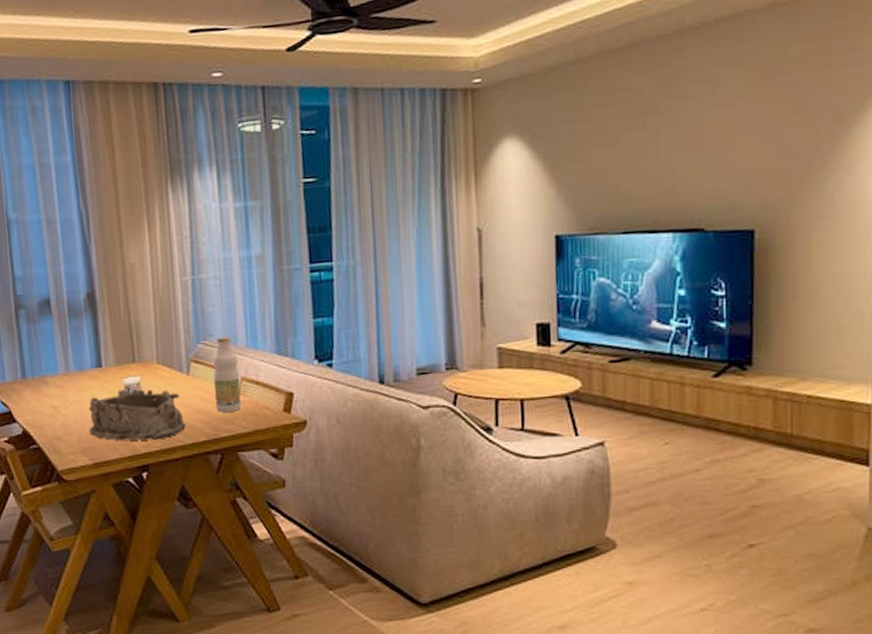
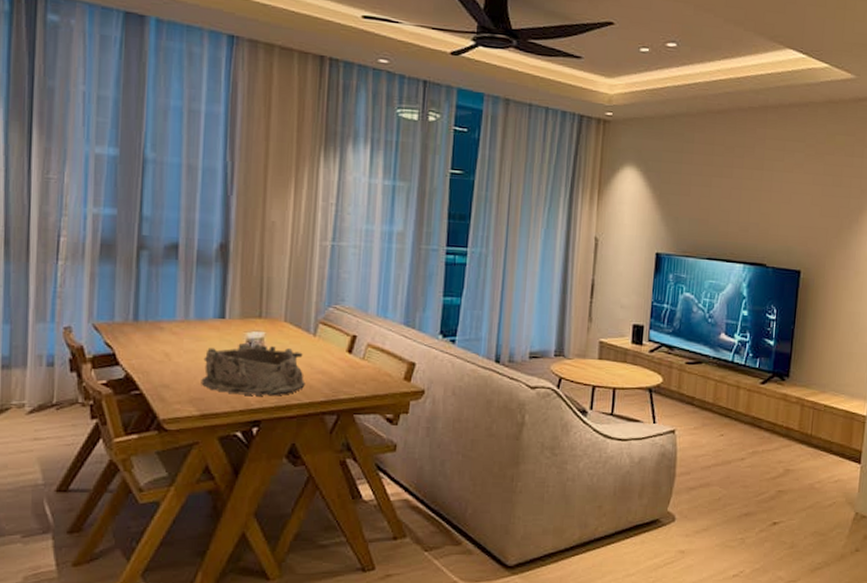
bottle: present [213,337,242,412] -> none [338,303,367,375]

